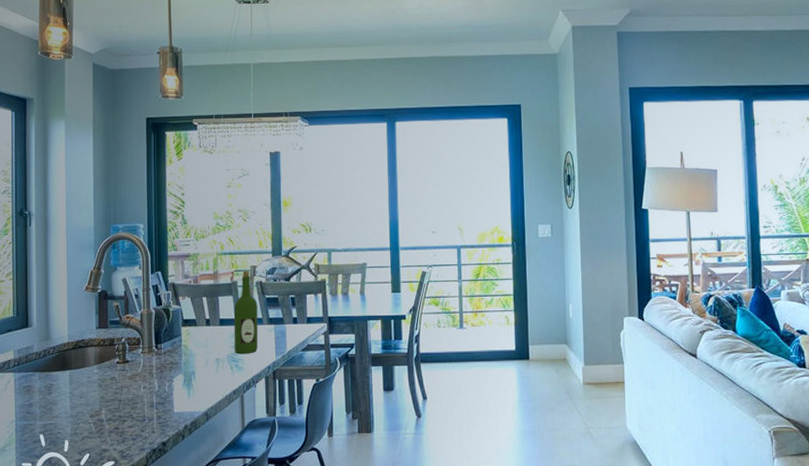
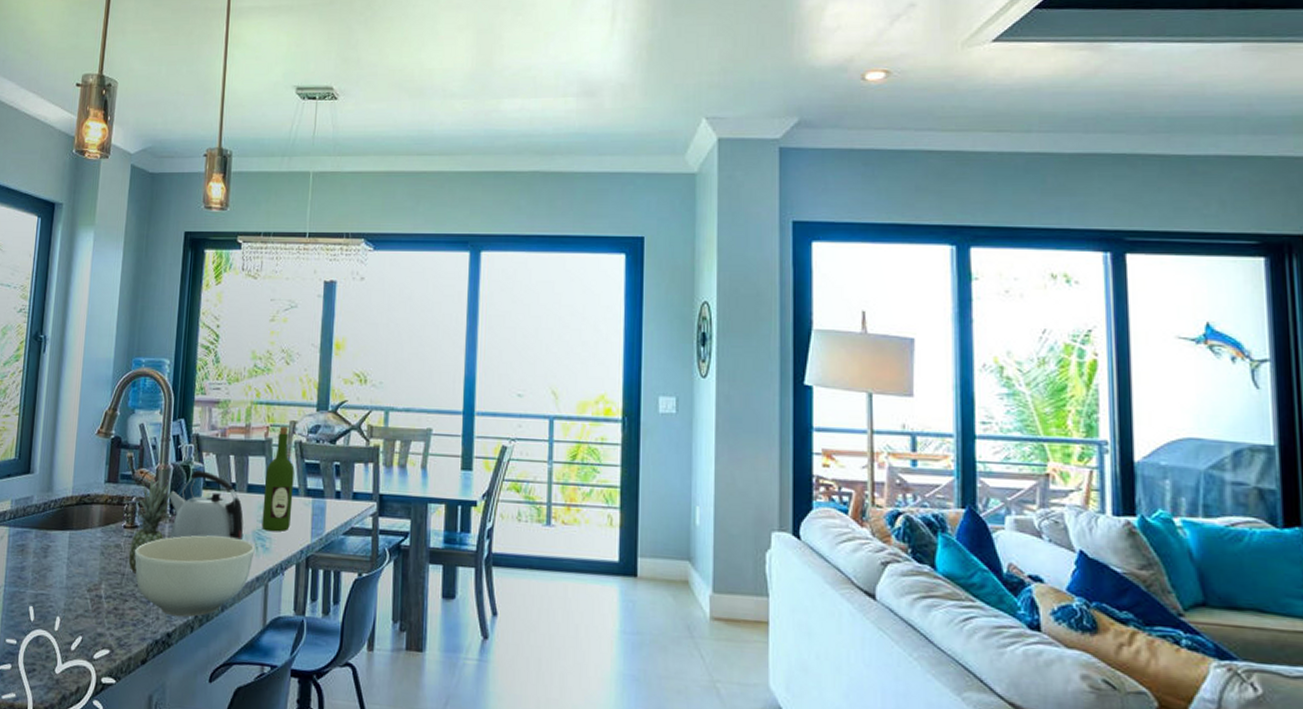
fruit: none [123,321,157,399] -> present [128,477,174,574]
bowl: none [128,362,230,429] -> present [134,535,255,617]
kettle: none [152,312,219,368] -> present [167,470,244,540]

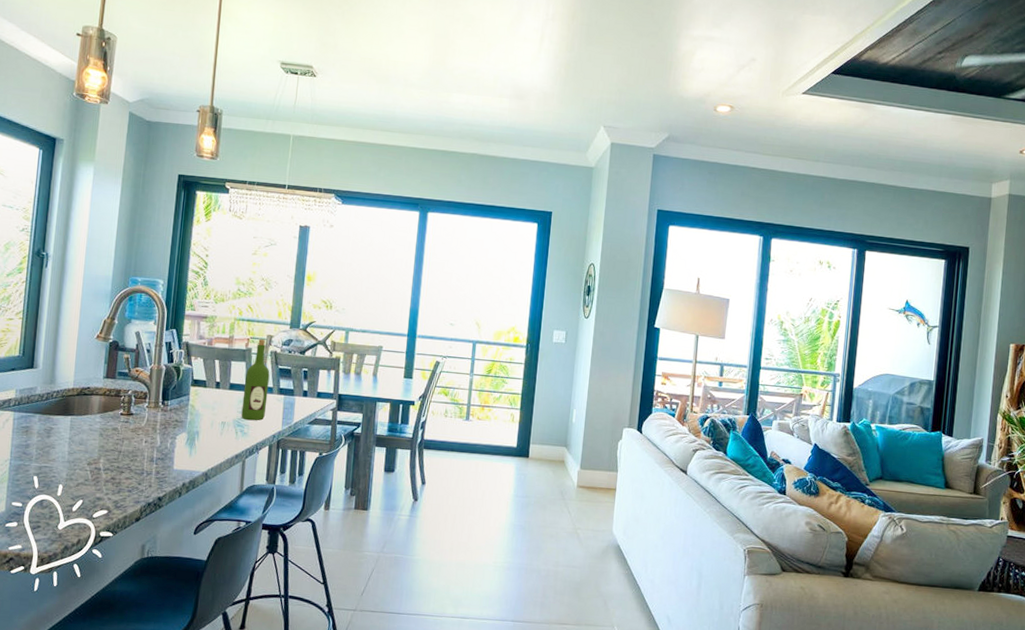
fruit: present [128,477,174,574] -> none [124,375,166,451]
bowl: present [134,535,255,617] -> none [130,421,235,485]
kettle: present [167,470,244,540] -> none [160,371,226,426]

